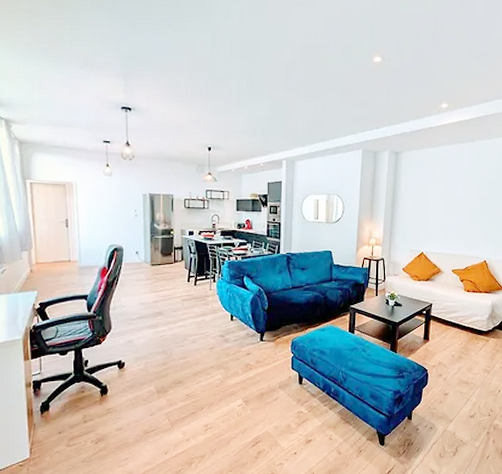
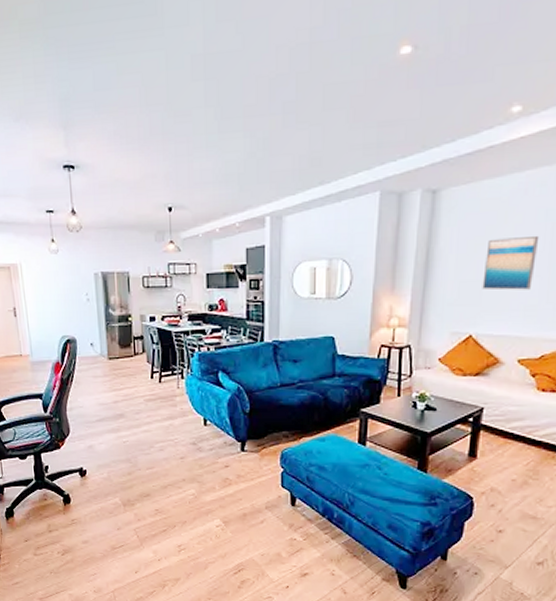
wall art: none [428,187,461,222] -> present [482,235,540,290]

